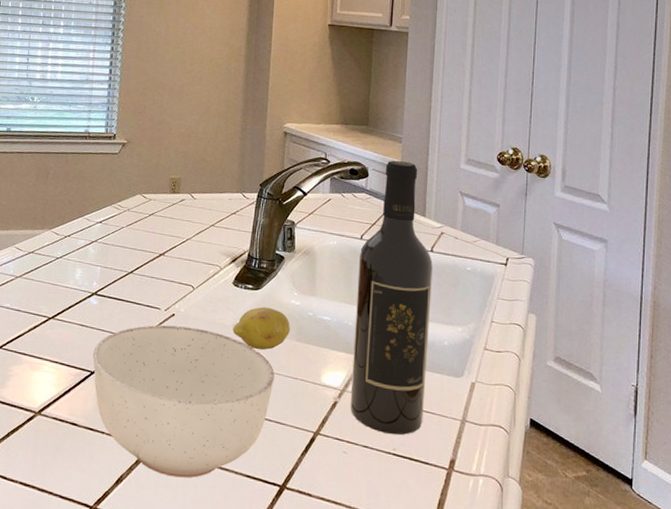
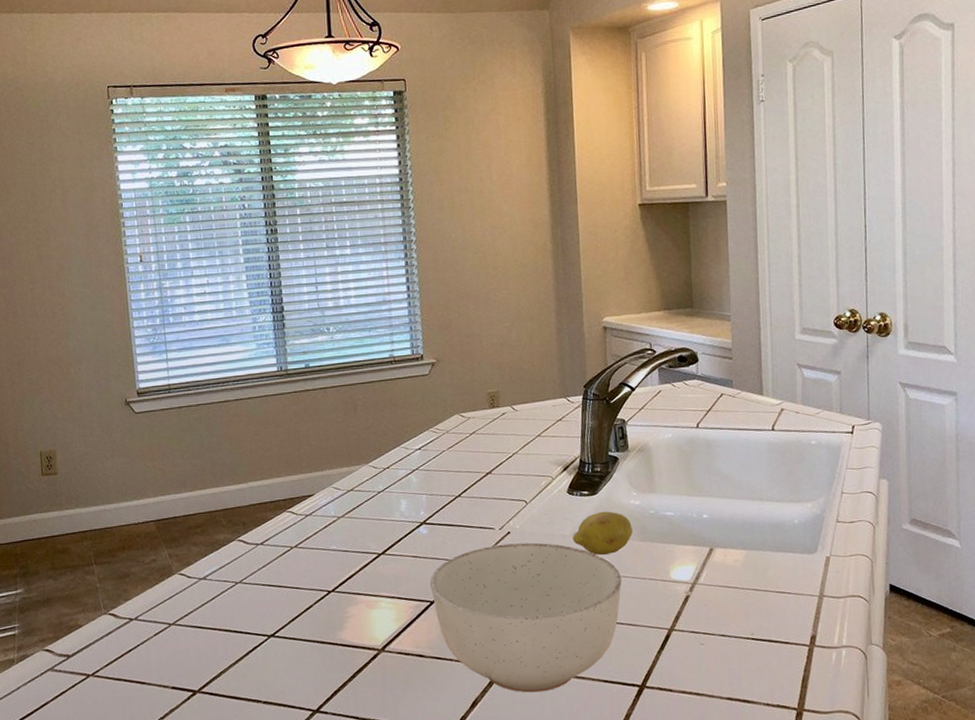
wine bottle: present [350,160,434,435] -> none [696,340,780,620]

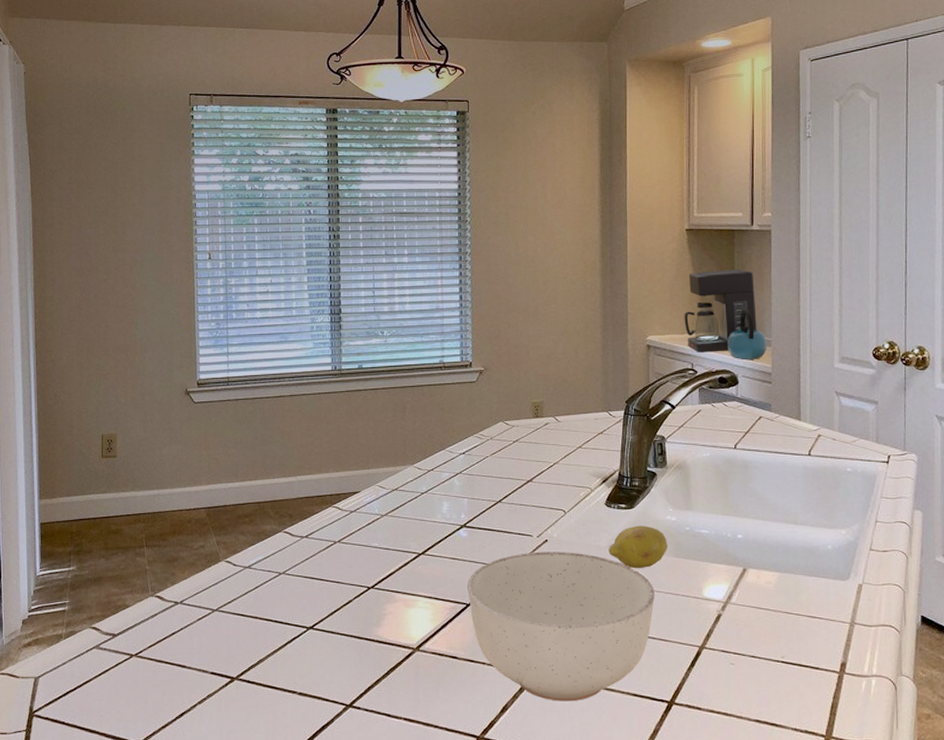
coffee maker: none [640,243,715,333] -> present [684,269,757,354]
kettle: none [685,284,727,337] -> present [727,309,767,359]

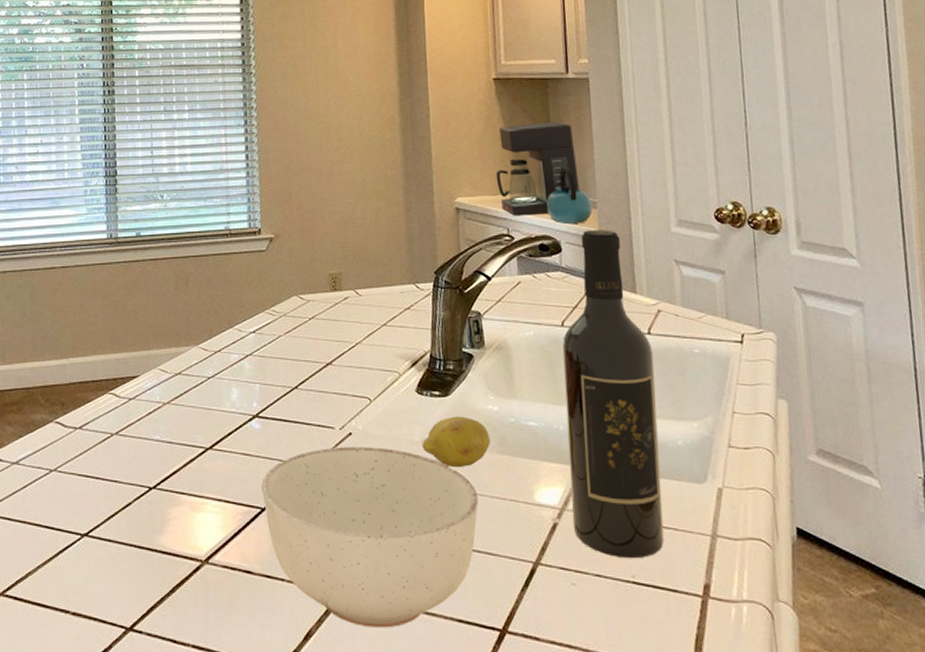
wine bottle: none [734,365,812,643] -> present [562,230,665,559]

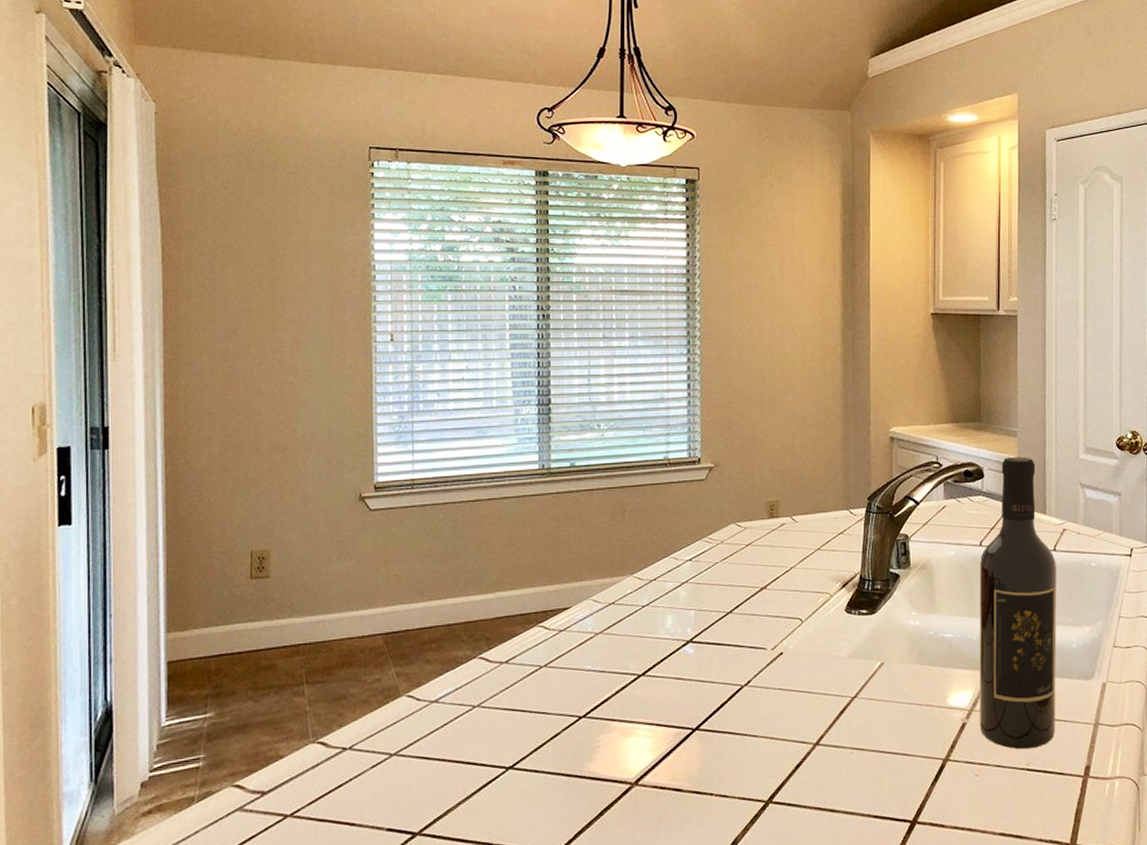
bowl: present [262,447,478,628] -> none [693,664,897,831]
fruit: present [422,416,491,468] -> none [848,631,912,679]
coffee maker: present [495,122,579,217] -> none [929,356,1003,446]
kettle: present [546,167,593,224] -> none [973,399,1013,451]

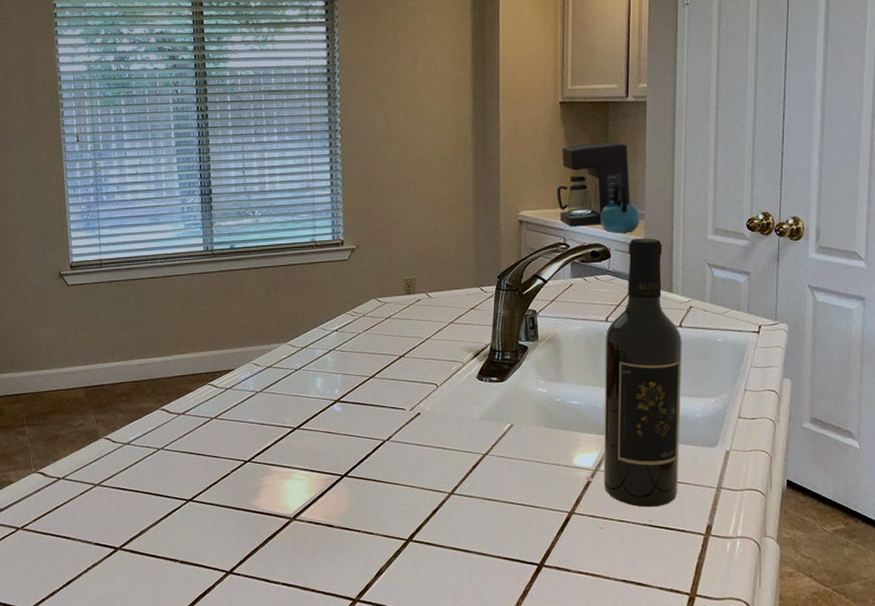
coffee maker: none [929,356,1003,446] -> present [556,142,630,228]
kettle: none [973,399,1013,451] -> present [600,183,640,233]

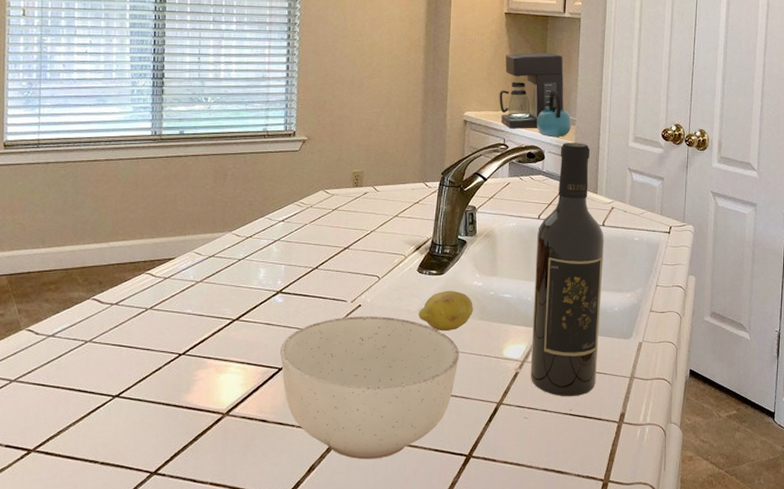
bowl: none [342,424,525,566] -> present [280,316,459,460]
fruit: none [480,397,539,440] -> present [418,290,474,332]

